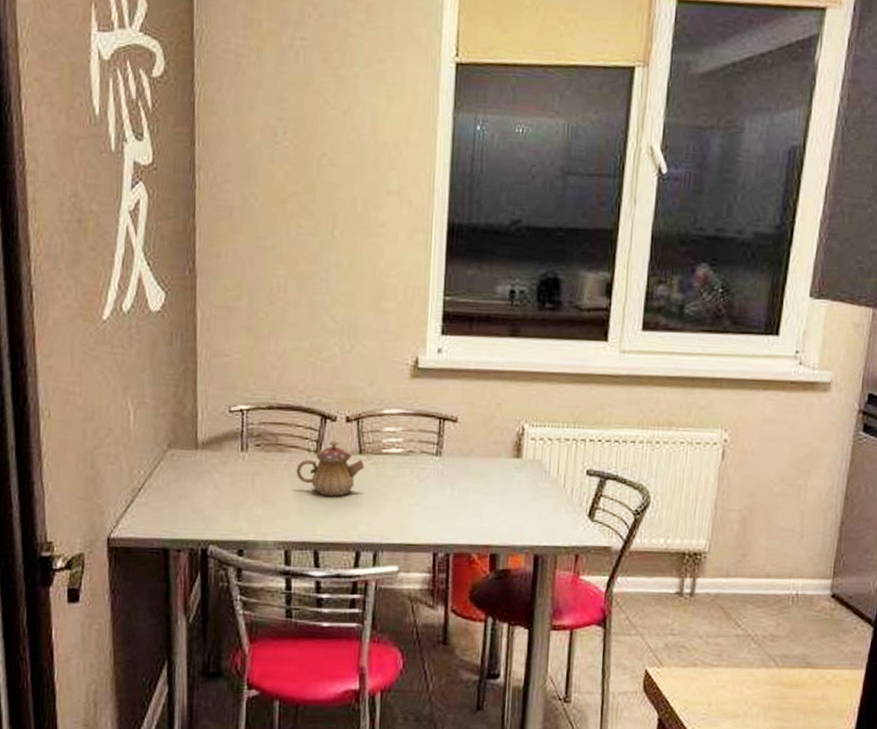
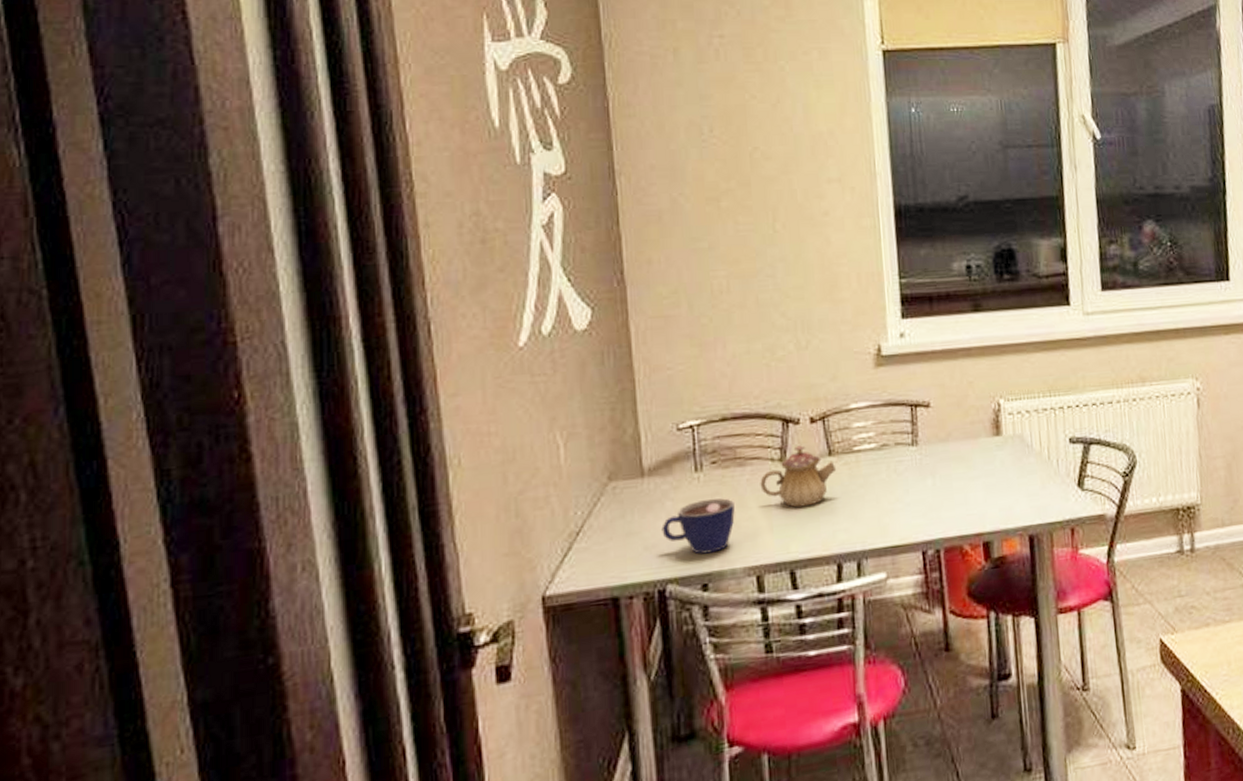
cup: none [208,476,272,524] -> present [661,497,735,554]

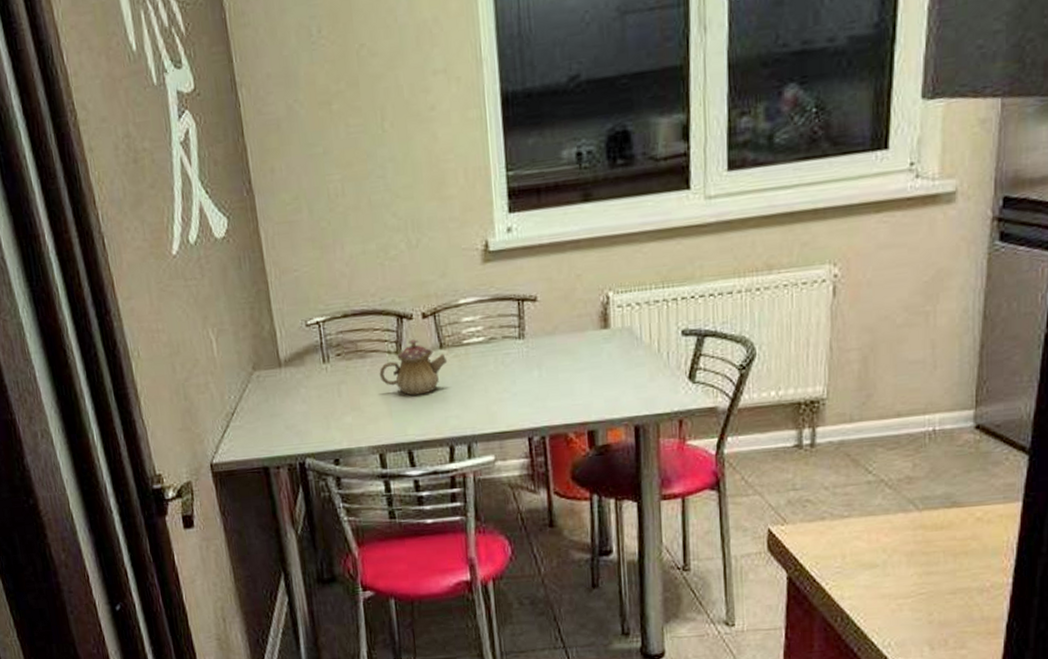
cup: present [661,497,735,554] -> none [298,386,359,434]

